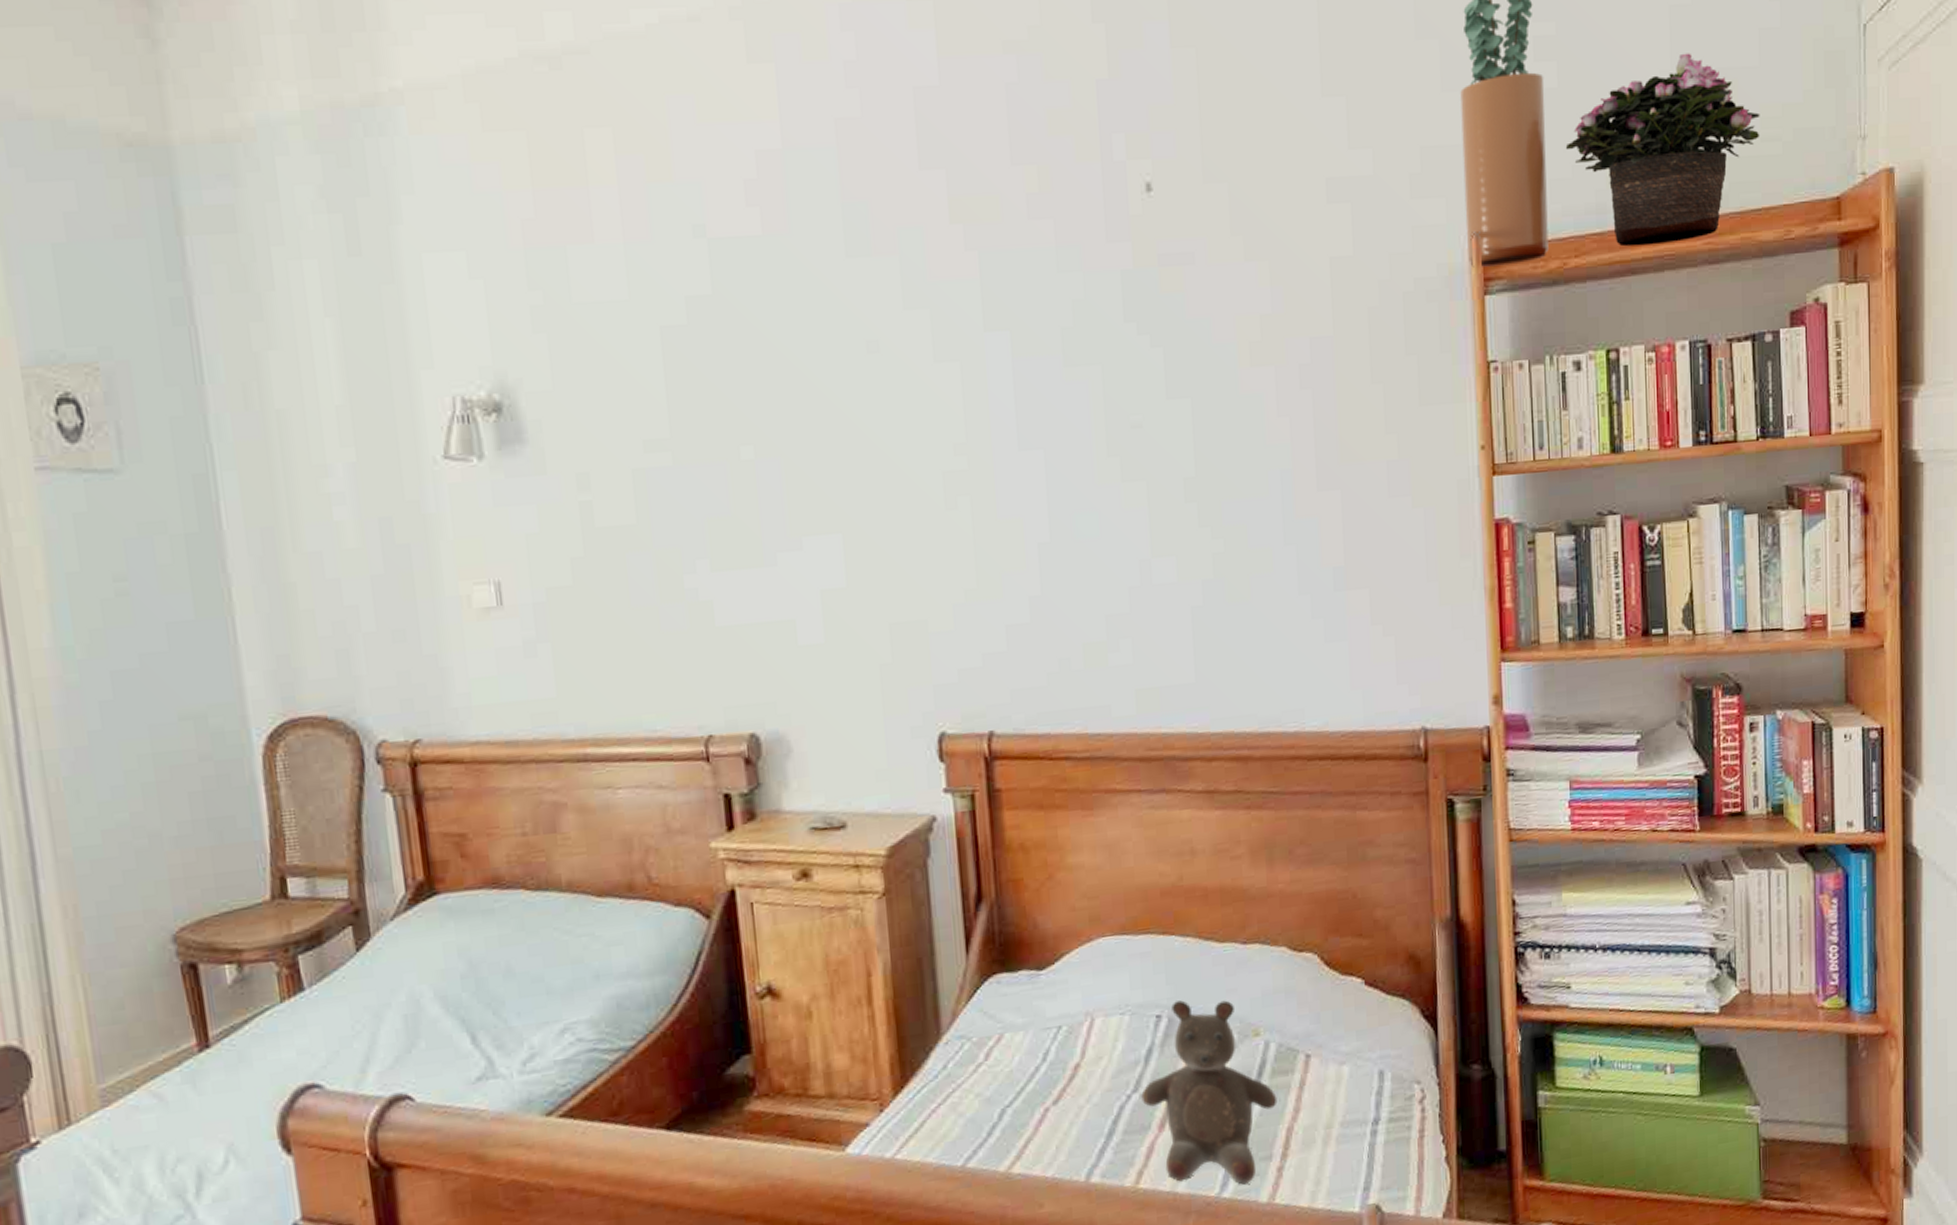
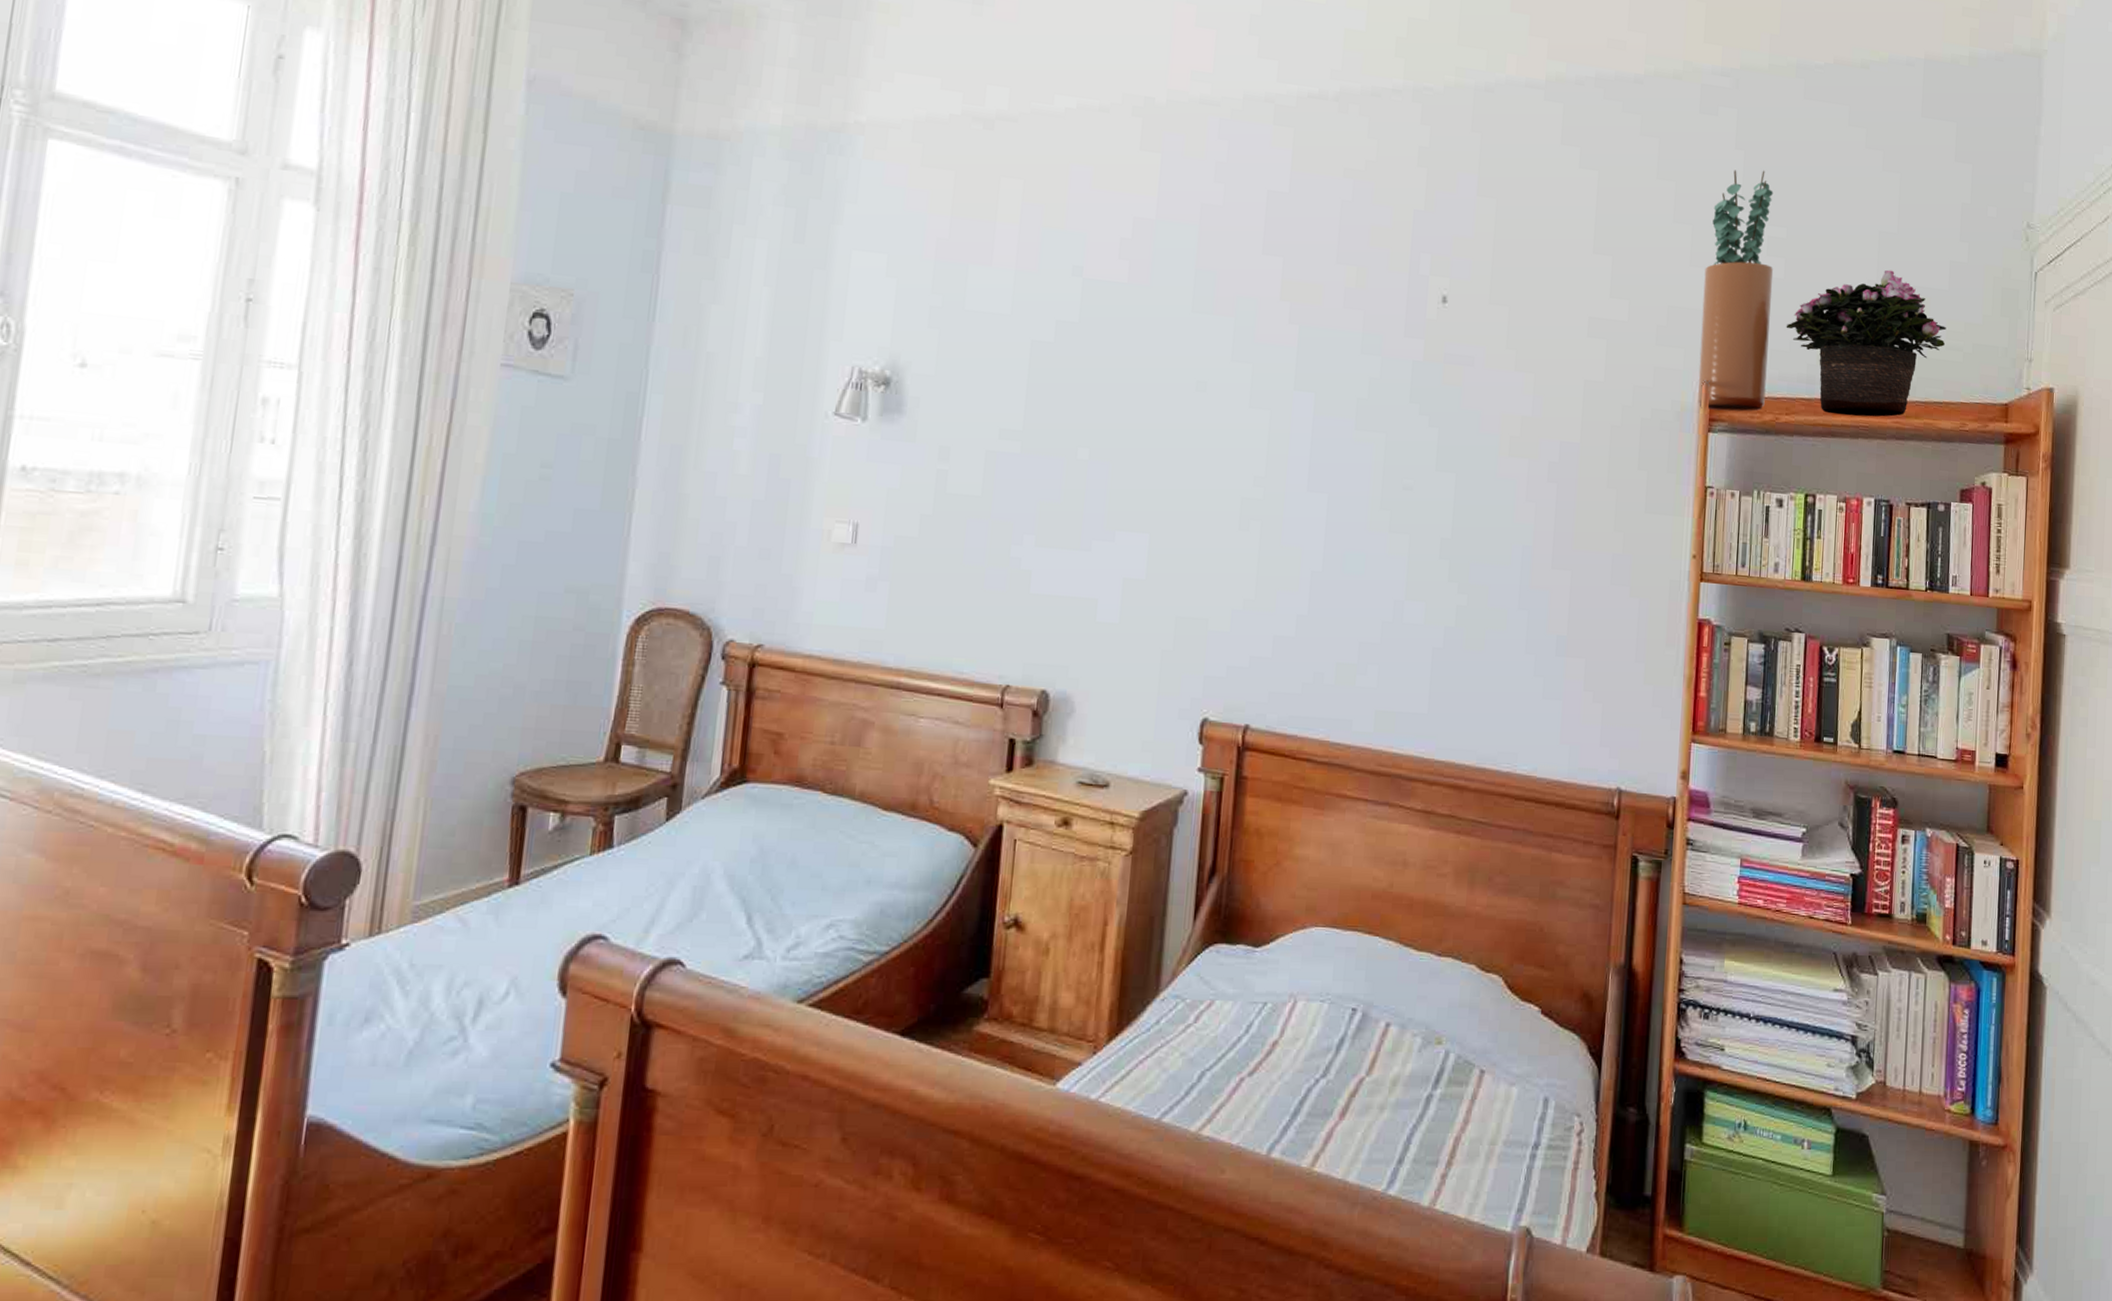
stuffed bear: present [1141,1000,1277,1184] -> none [1328,998,1450,1185]

